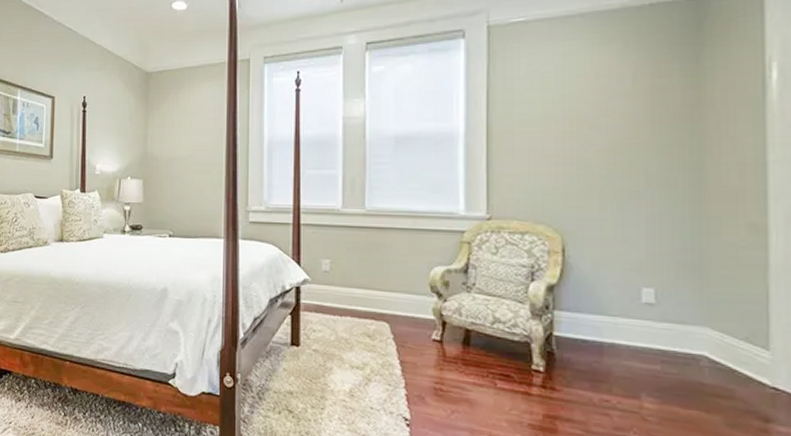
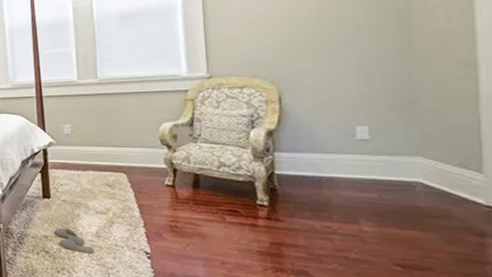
slippers: none [300,383,345,418] -> present [53,228,94,255]

